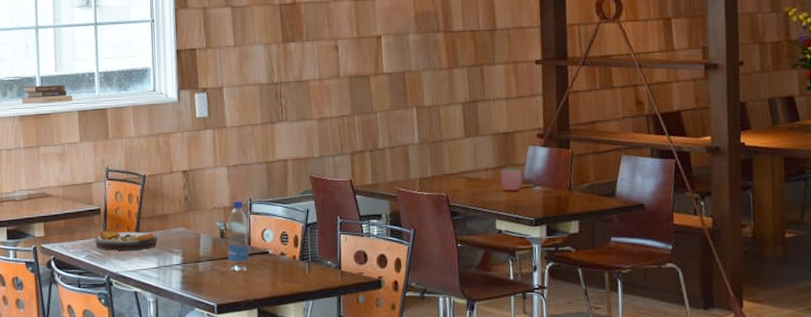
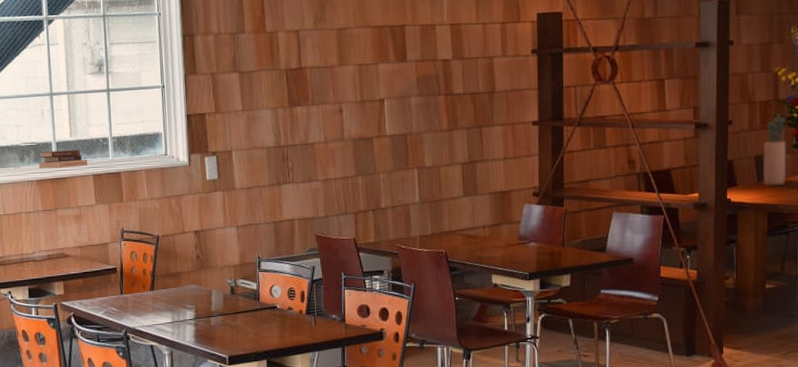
plate: present [94,229,158,251] -> none [111,287,172,308]
bottle: present [227,200,249,272] -> none [237,258,259,325]
cup: present [500,168,522,193] -> none [497,226,518,249]
vase: none [776,52,802,131] -> present [762,111,786,187]

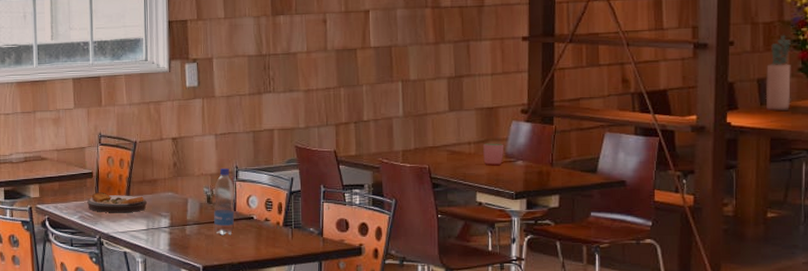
books: present [38,149,88,169] -> none [18,53,68,71]
plate: none [111,287,172,308] -> present [86,192,148,213]
bottle: none [237,258,259,325] -> present [214,168,235,235]
cup: none [497,226,518,249] -> present [483,143,505,167]

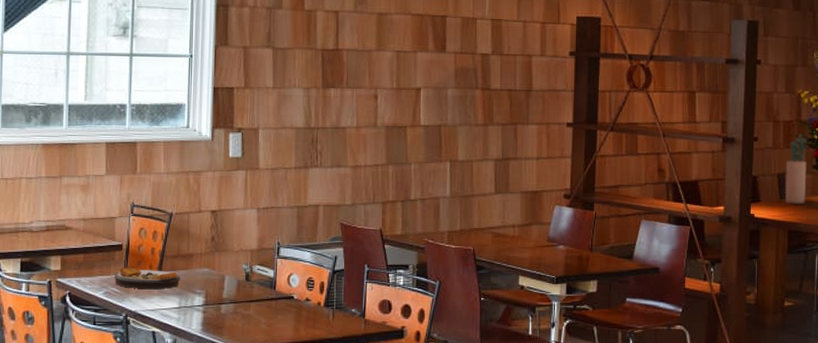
bottle: present [214,168,235,235] -> none [252,243,275,315]
cup: present [483,143,505,167] -> none [526,227,547,251]

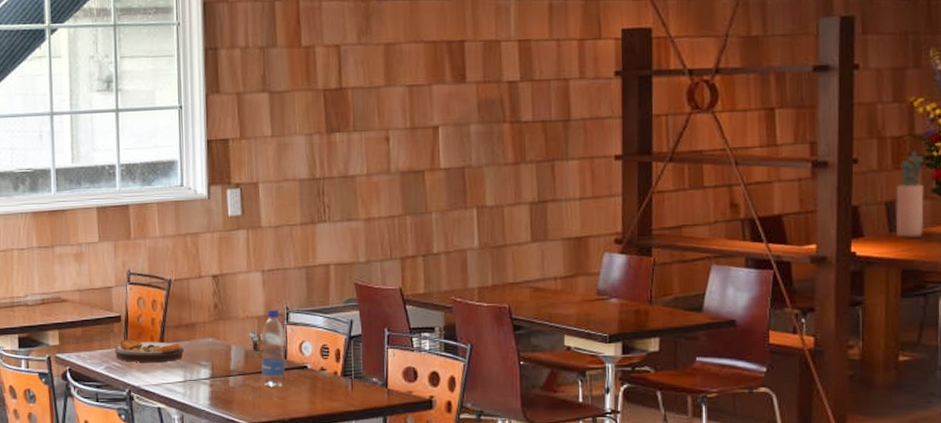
bottle: none [252,243,275,315] -> present [261,309,286,388]

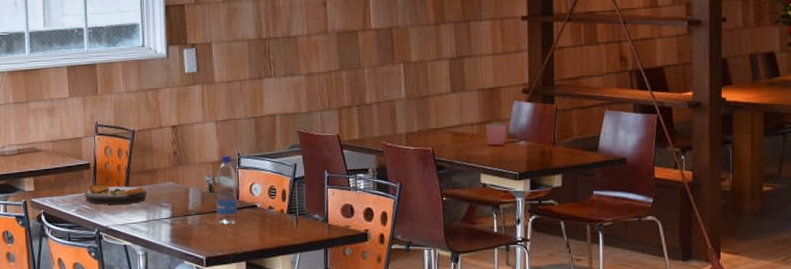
cup: none [571,278,596,306] -> present [486,123,507,148]
vase: present [895,148,924,239] -> none [758,8,782,87]

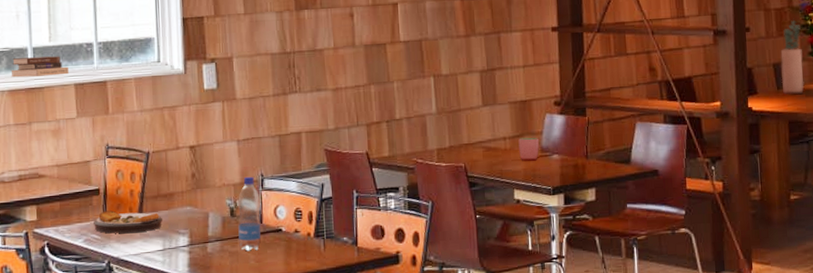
books: none [10,40,62,60] -> present [10,56,70,78]
vase: none [758,8,782,87] -> present [780,18,804,95]

